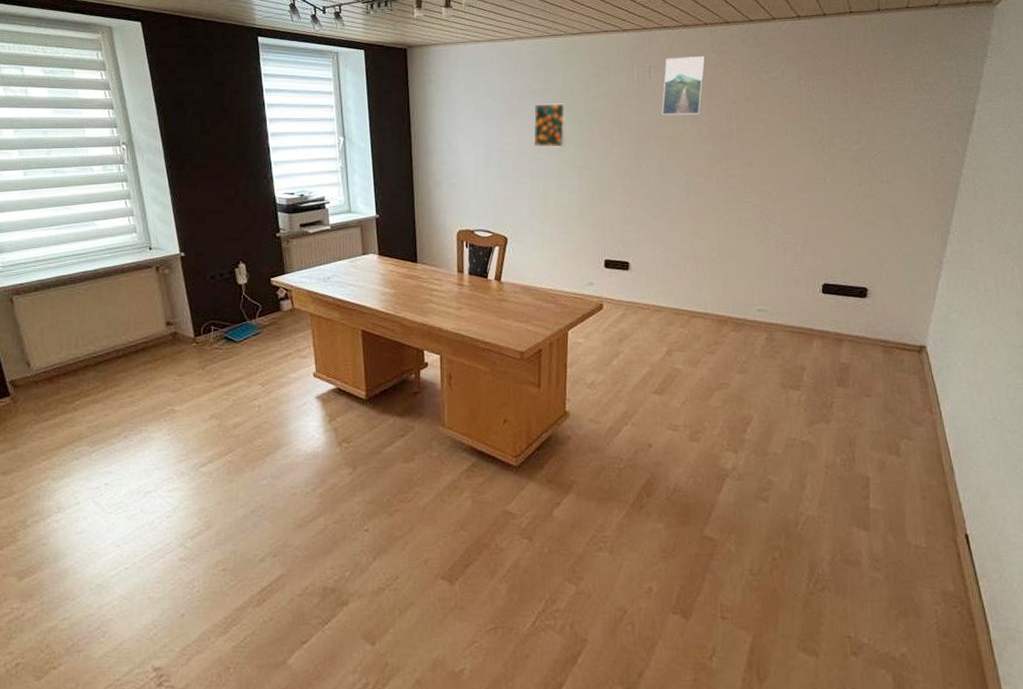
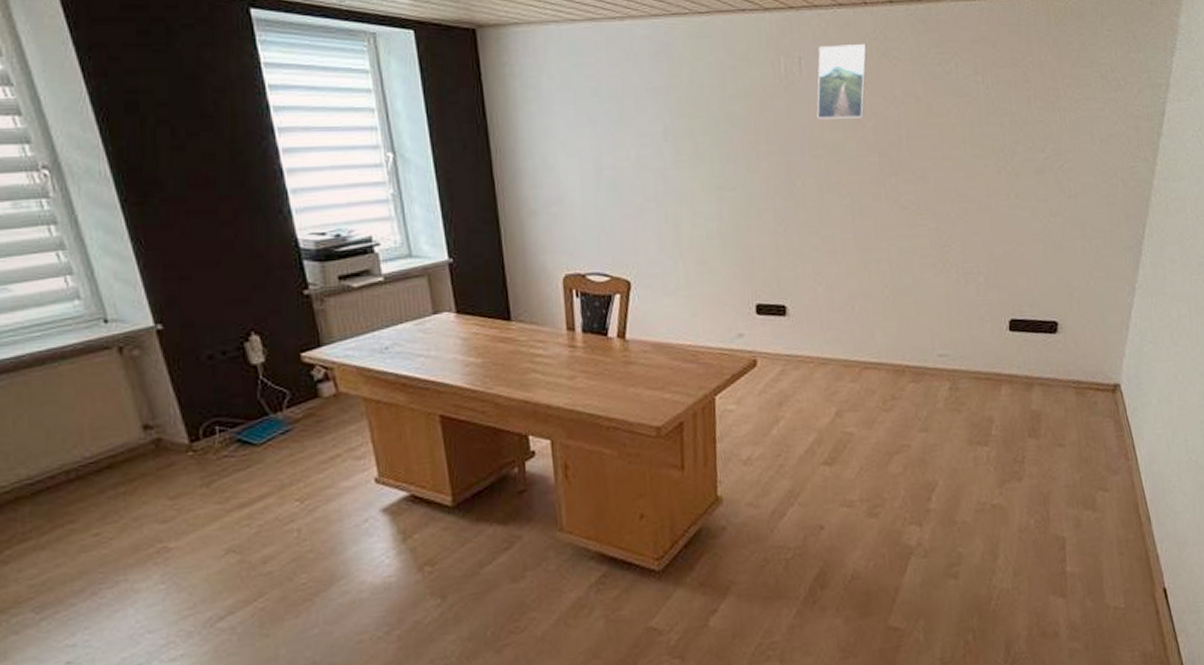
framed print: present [533,103,567,148] -> none [655,104,700,163]

